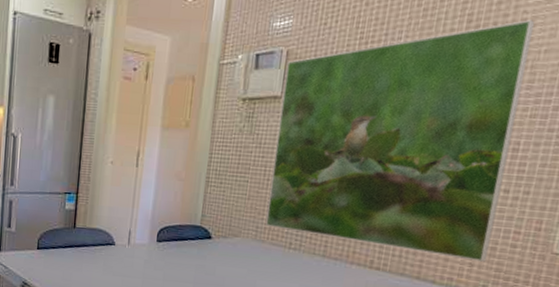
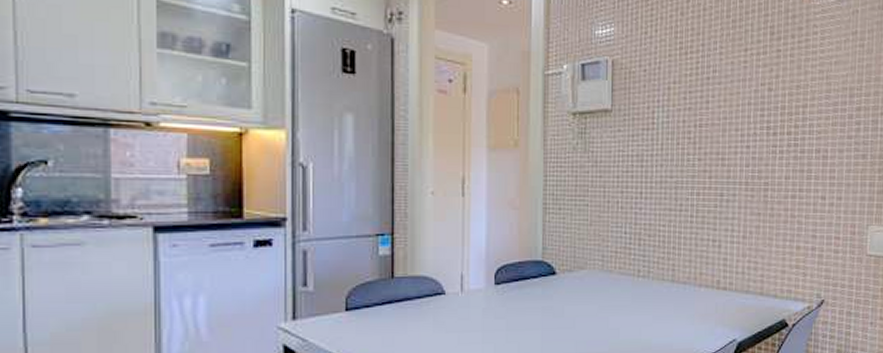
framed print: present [266,20,535,262] -> none [611,33,824,270]

